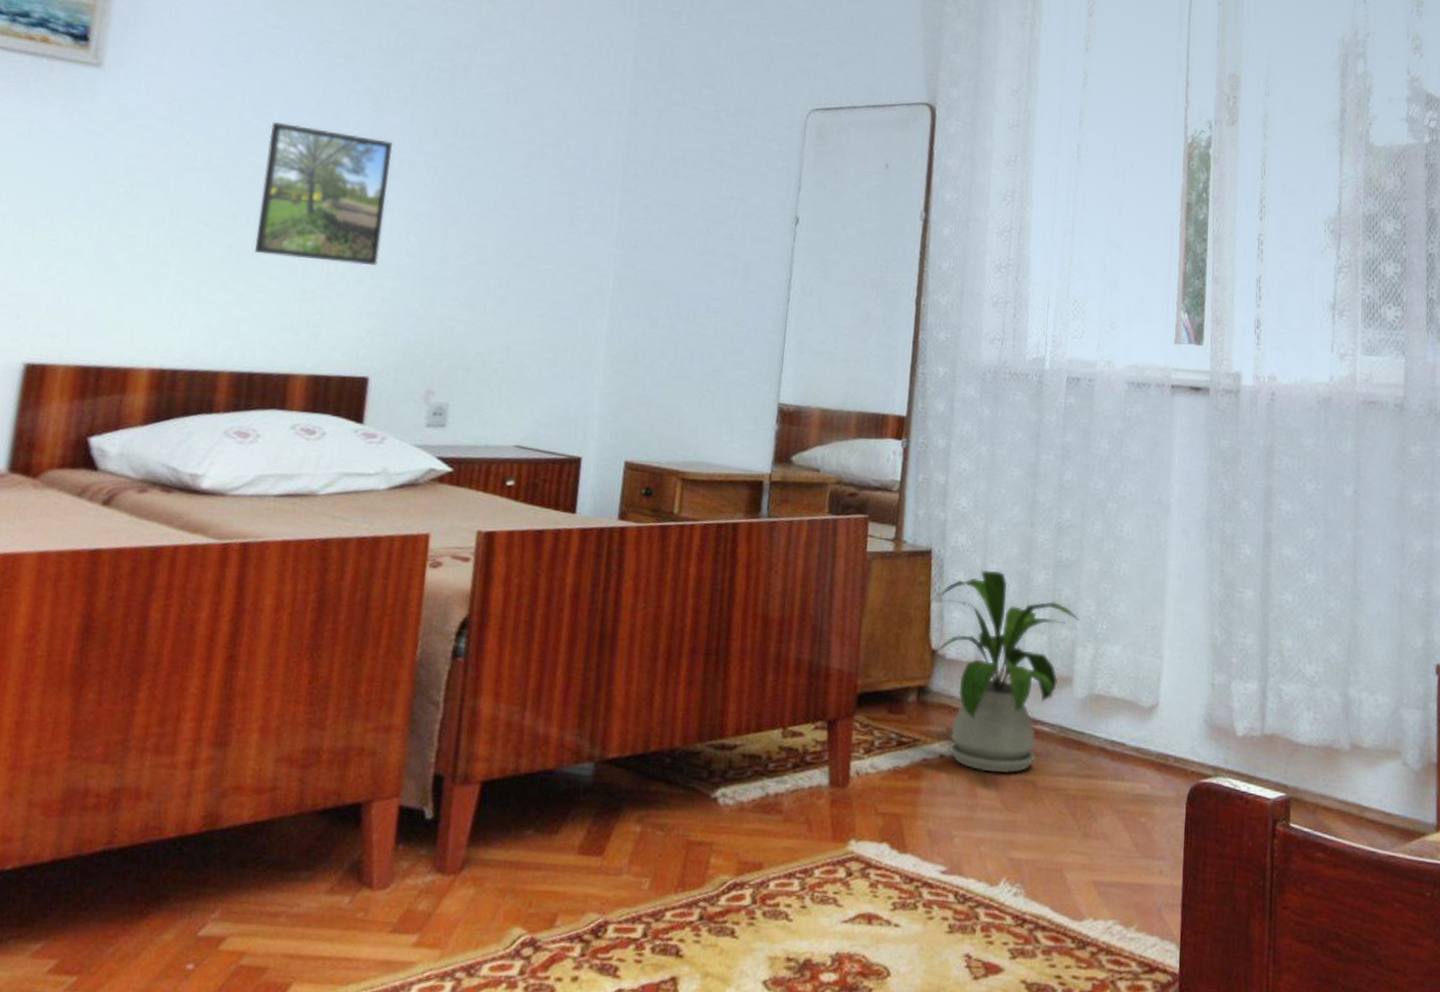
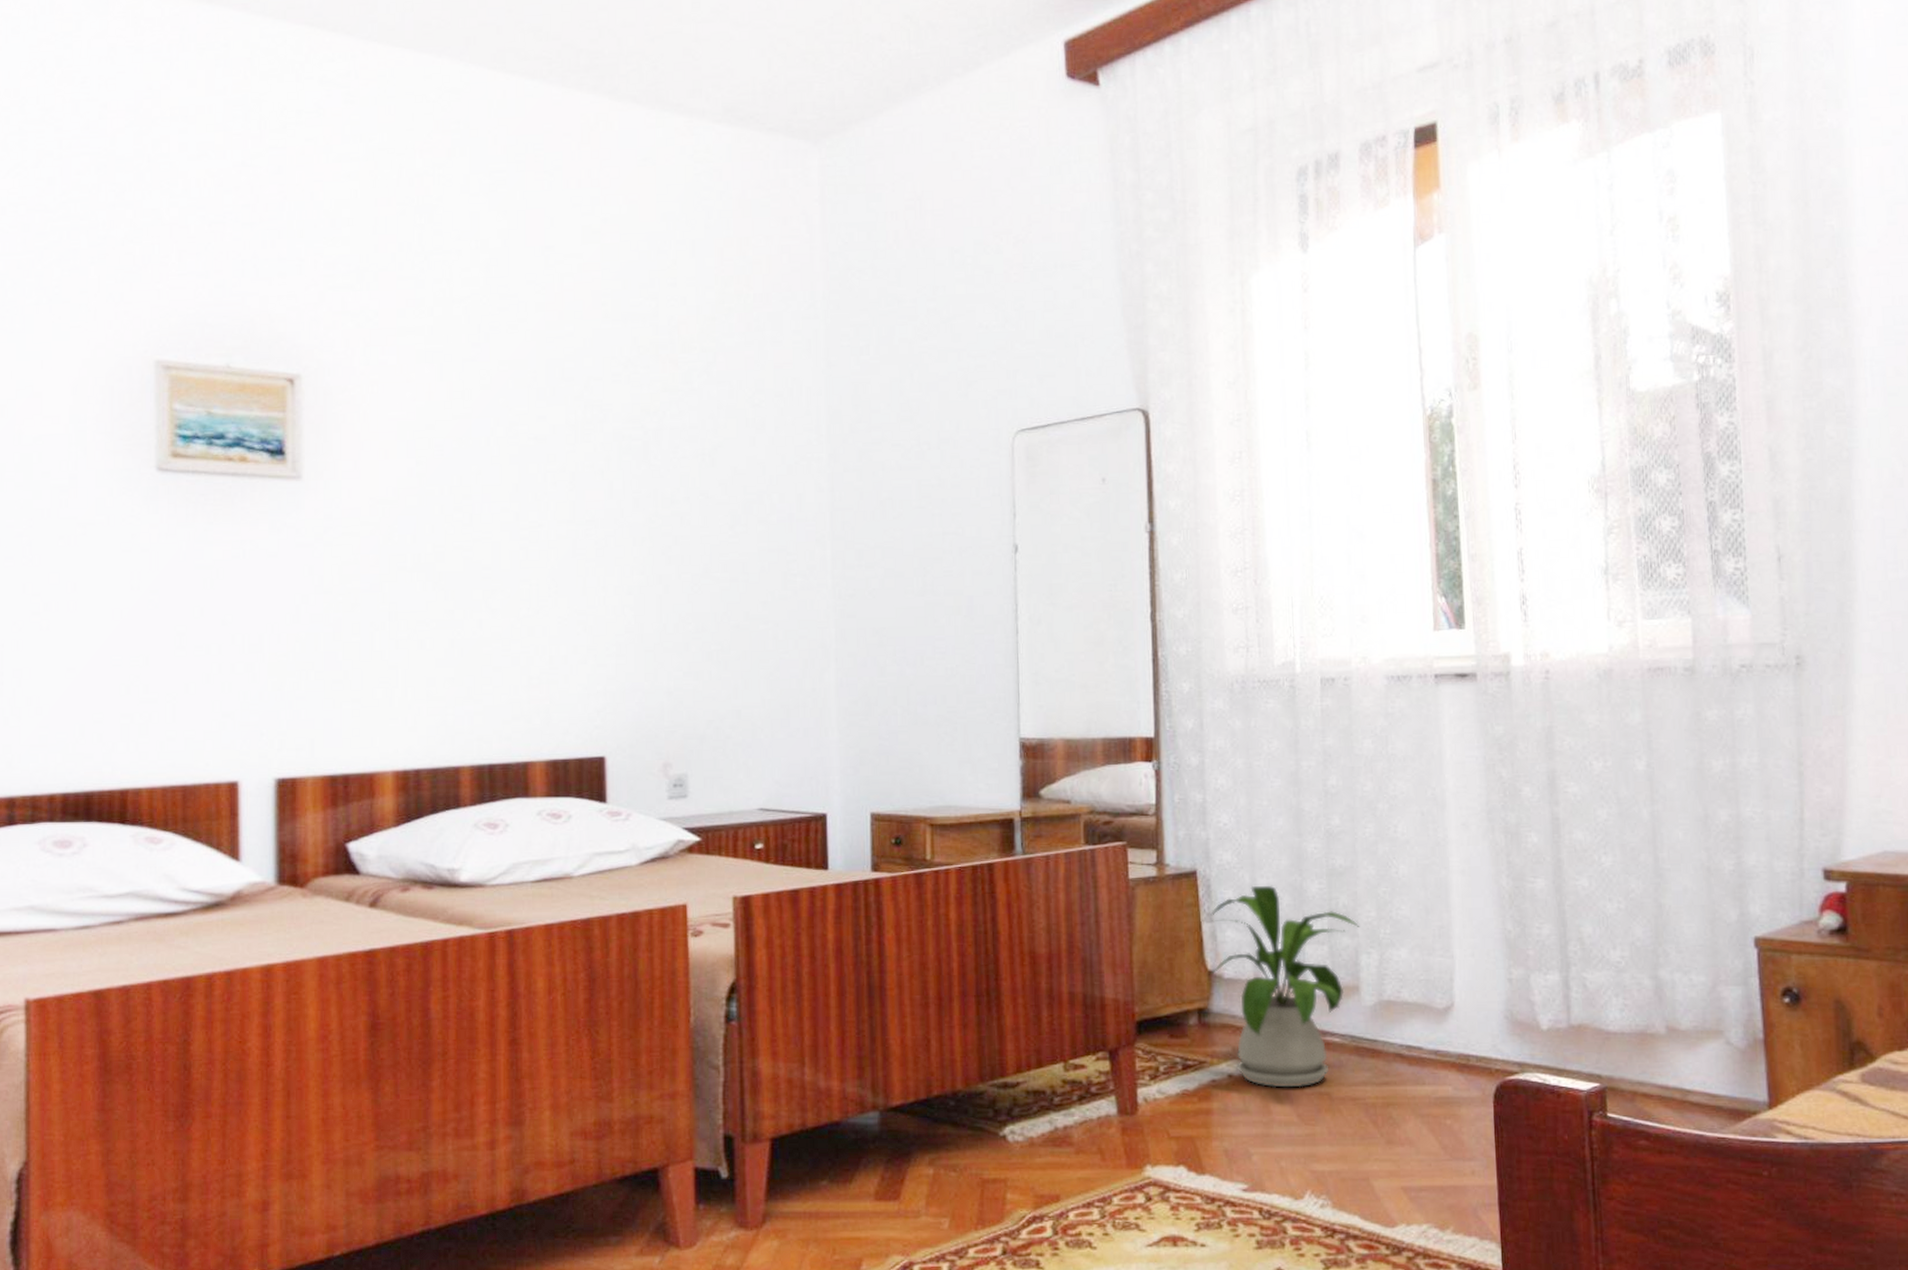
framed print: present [254,121,392,267] -> none [473,512,597,647]

